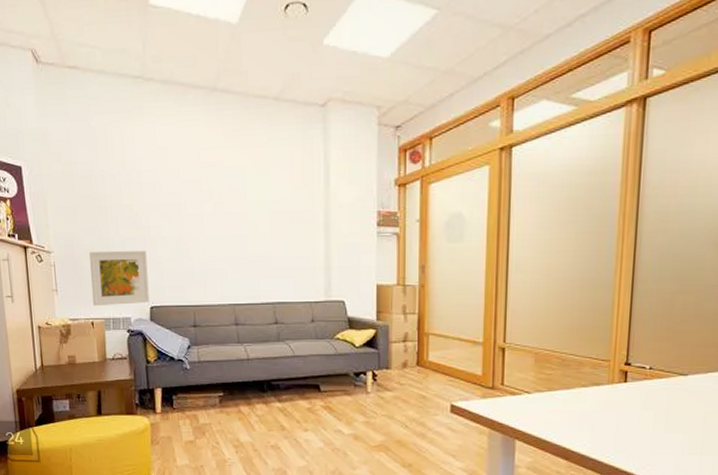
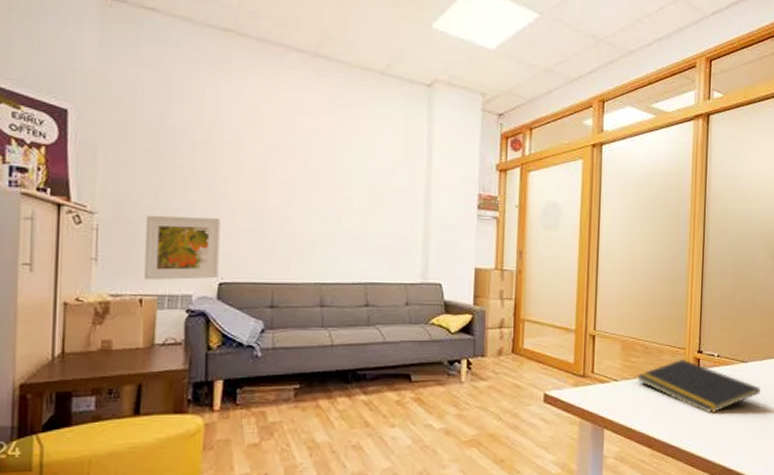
notepad: none [551,371,703,427] -> present [636,358,760,412]

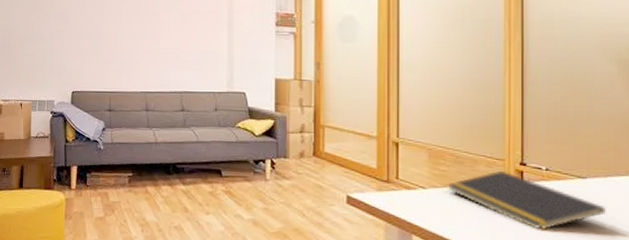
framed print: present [143,214,220,281] -> none [22,41,71,90]

